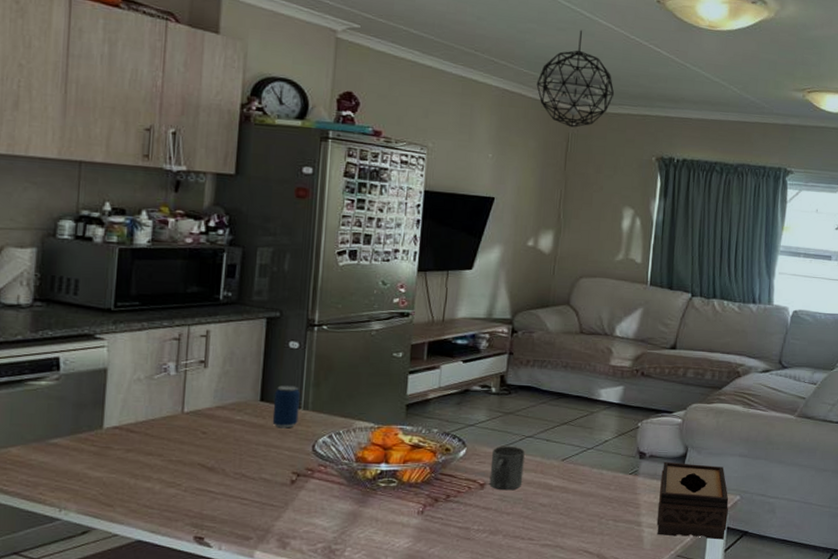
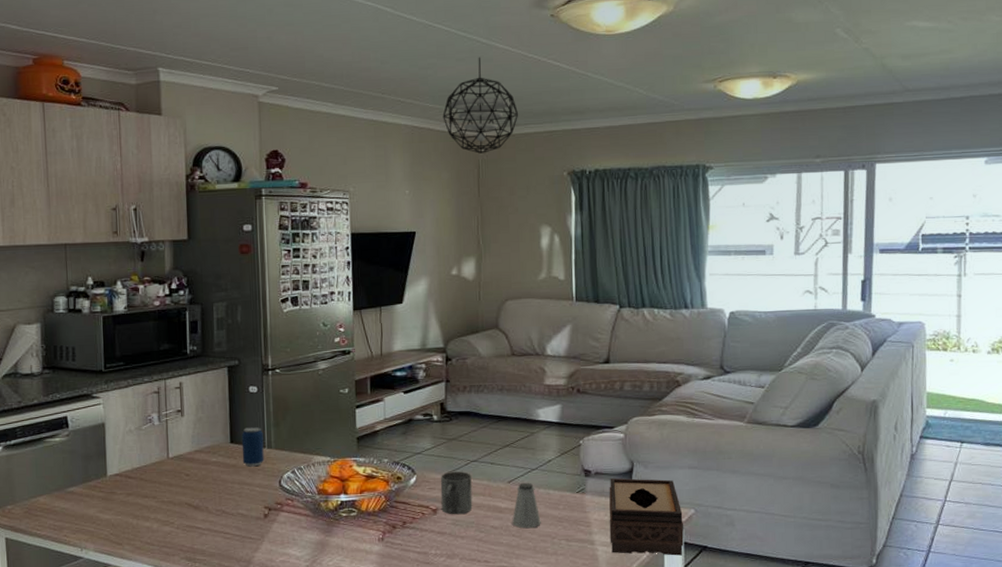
saltshaker: none [561,461,591,508] -> present [512,482,541,529]

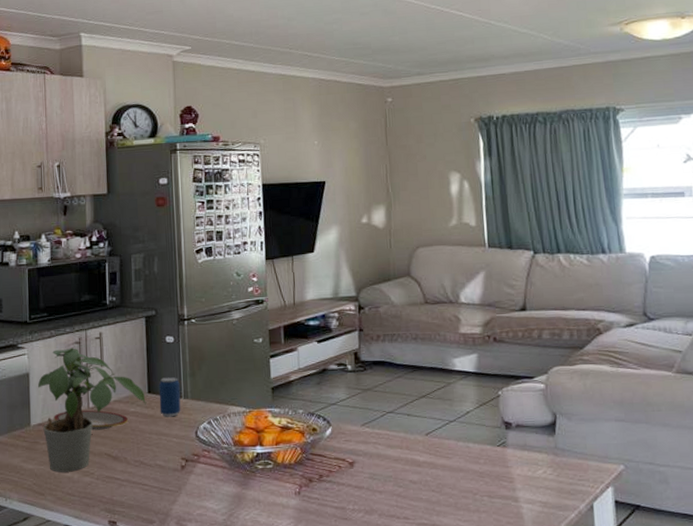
potted plant: none [115,398,228,522] -> present [38,348,146,472]
plate: none [131,460,210,480] -> present [54,410,129,430]
mug: present [440,471,473,515] -> none [356,422,390,469]
pendant light: present [442,57,519,154] -> none [349,10,424,103]
saltshaker: present [512,482,541,529] -> none [431,435,462,484]
tissue box: present [609,478,684,556] -> none [531,430,615,515]

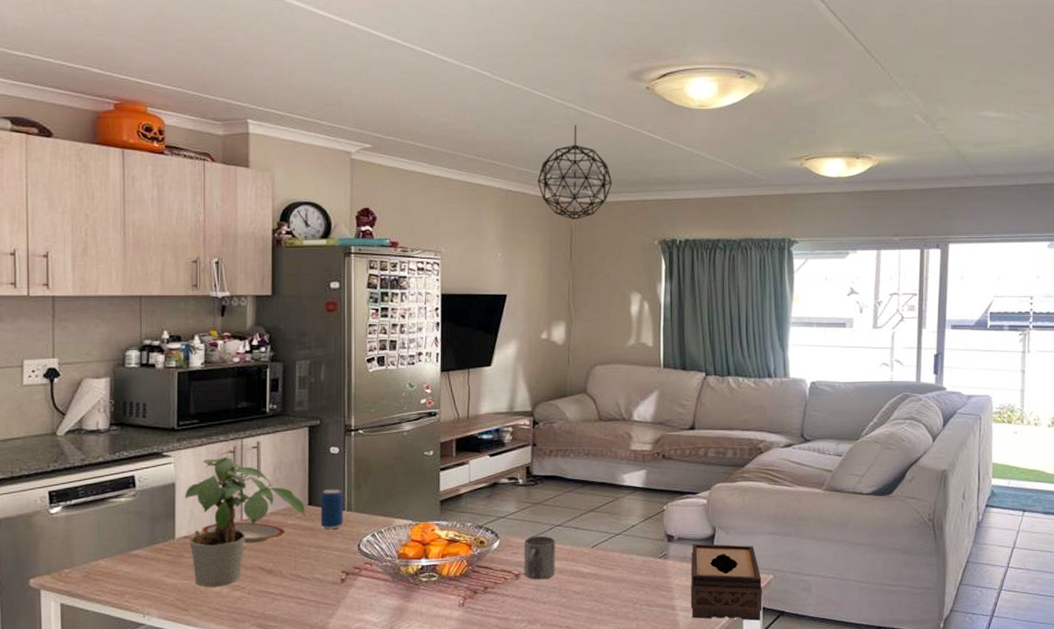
pendant light: none [349,10,424,103] -> present [537,124,613,219]
mug: none [356,422,390,469] -> present [523,535,556,580]
tissue box: none [531,430,615,515] -> present [690,543,762,621]

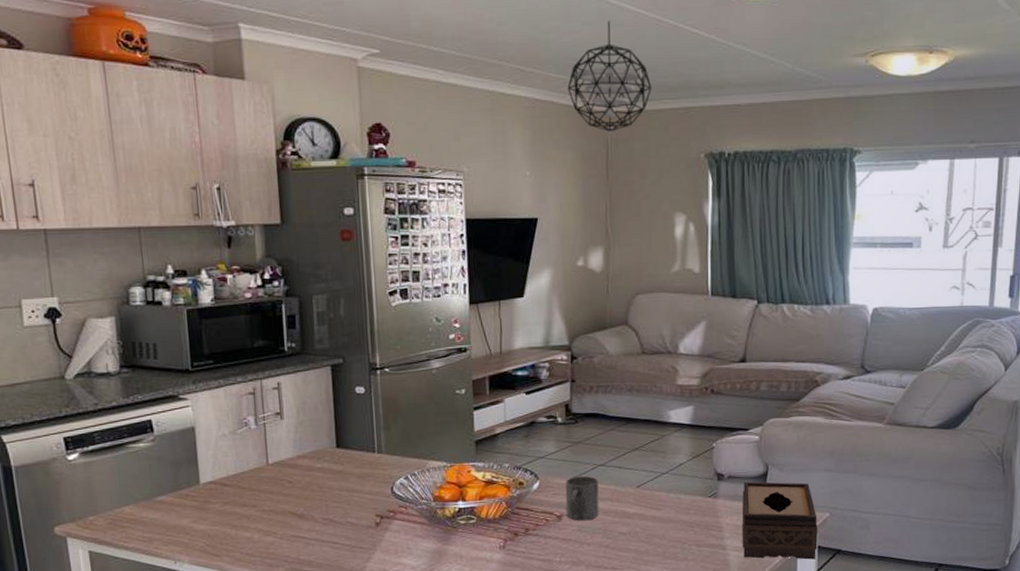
potted plant: present [185,457,306,587] -> none [206,399,334,533]
plate: present [202,522,286,543] -> none [227,466,315,488]
beverage can: present [320,488,343,530] -> none [348,429,375,473]

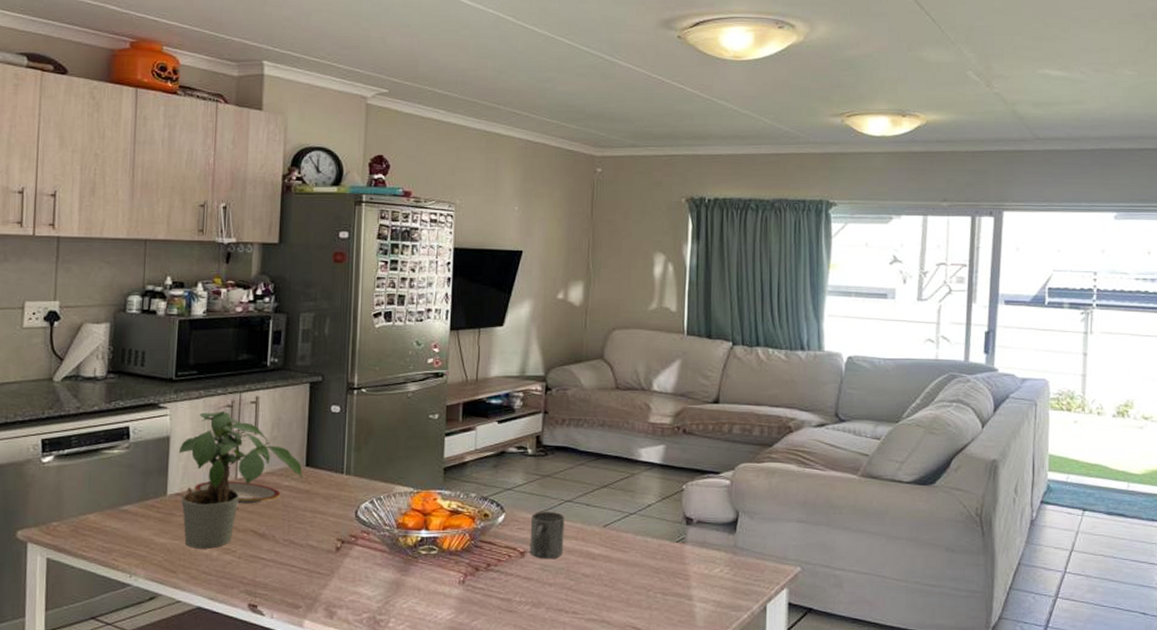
potted plant: none [206,399,334,533] -> present [179,411,302,549]
plate: none [227,466,315,488] -> present [194,481,281,504]
pendant light: present [567,20,652,131] -> none [559,73,639,173]
tissue box: present [742,481,818,560] -> none [709,528,788,617]

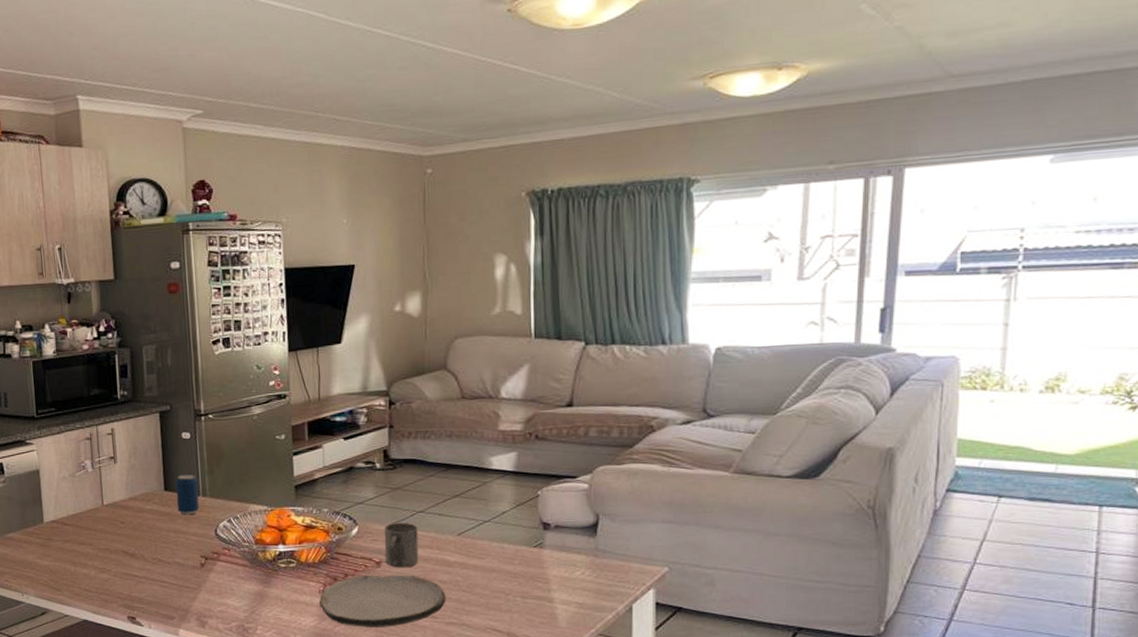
potted plant: present [179,411,302,549] -> none [49,444,163,569]
plate: present [194,481,281,504] -> none [67,507,145,528]
beverage can: none [317,449,342,494] -> present [175,473,200,515]
plate: none [458,565,588,622] -> present [319,574,446,627]

